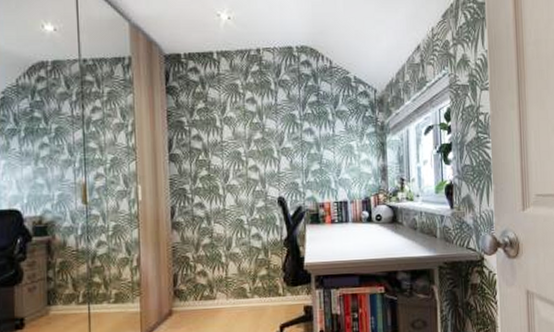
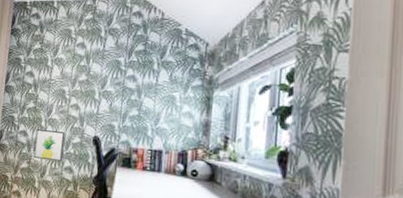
wall art: none [214,198,249,231] -> present [33,129,65,162]

